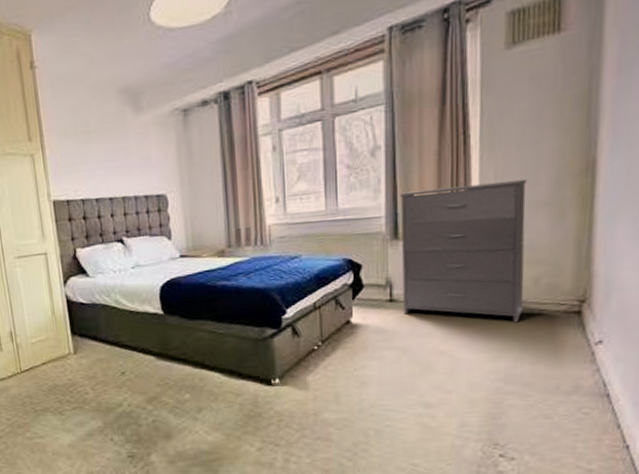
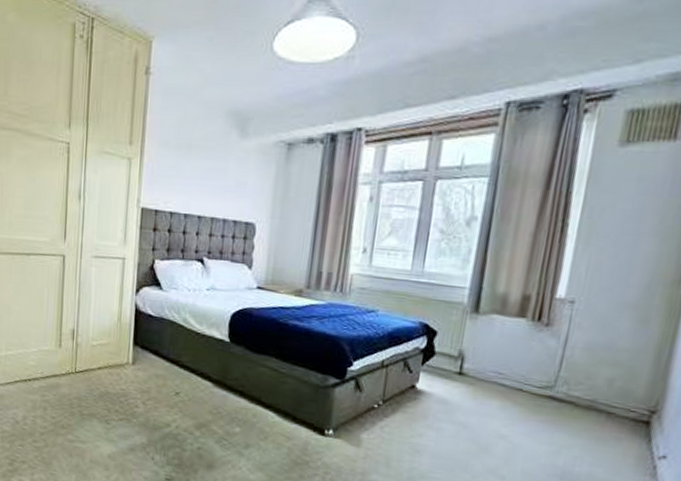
dresser: present [399,180,527,323] -> none [470,267,618,421]

